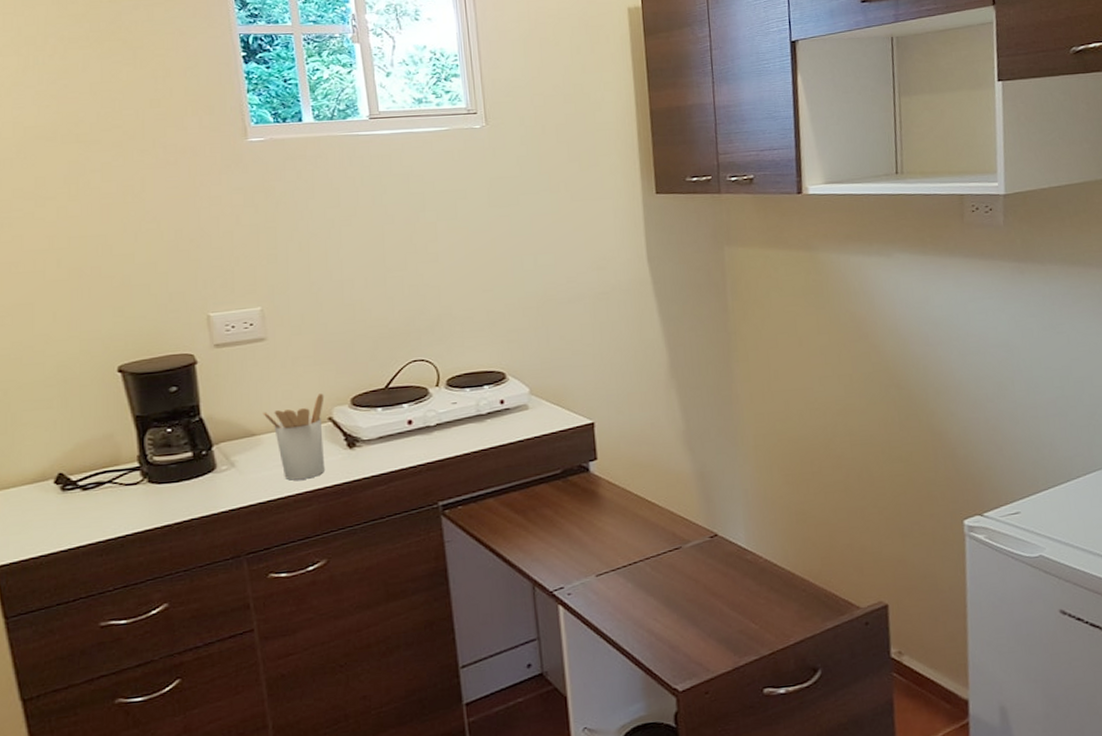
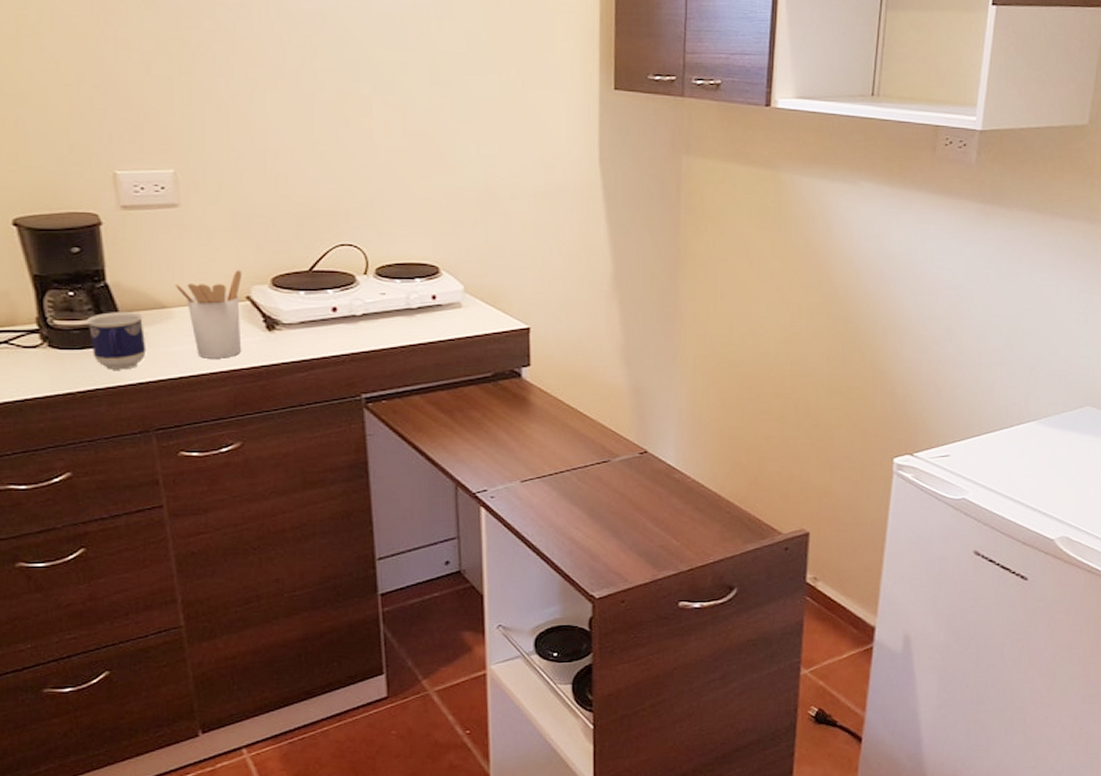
cup: none [182,442,238,499] -> present [86,312,147,370]

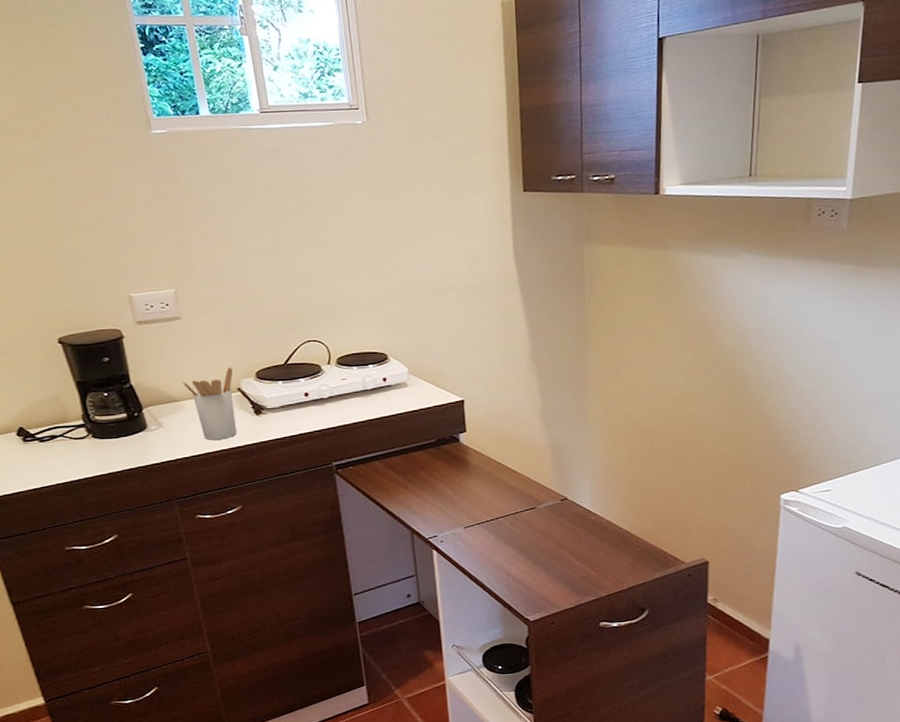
cup: present [86,312,147,370] -> none [118,406,165,453]

